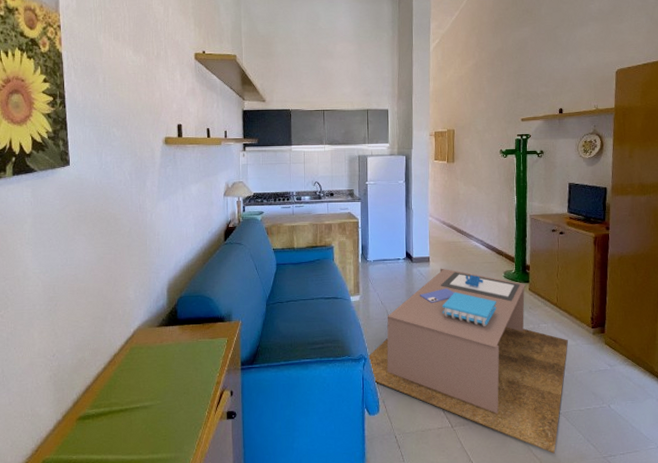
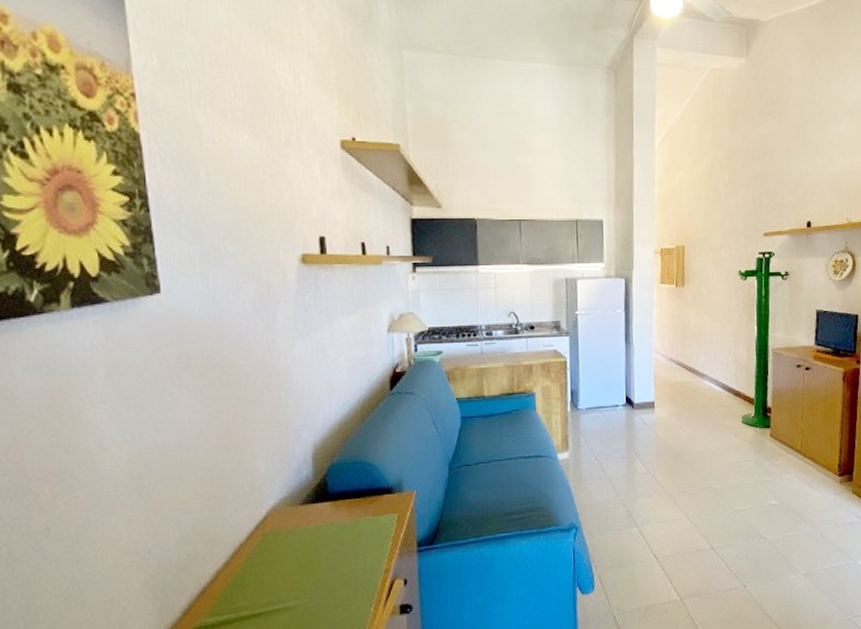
coffee table: present [367,268,568,454] -> none [579,414,813,620]

